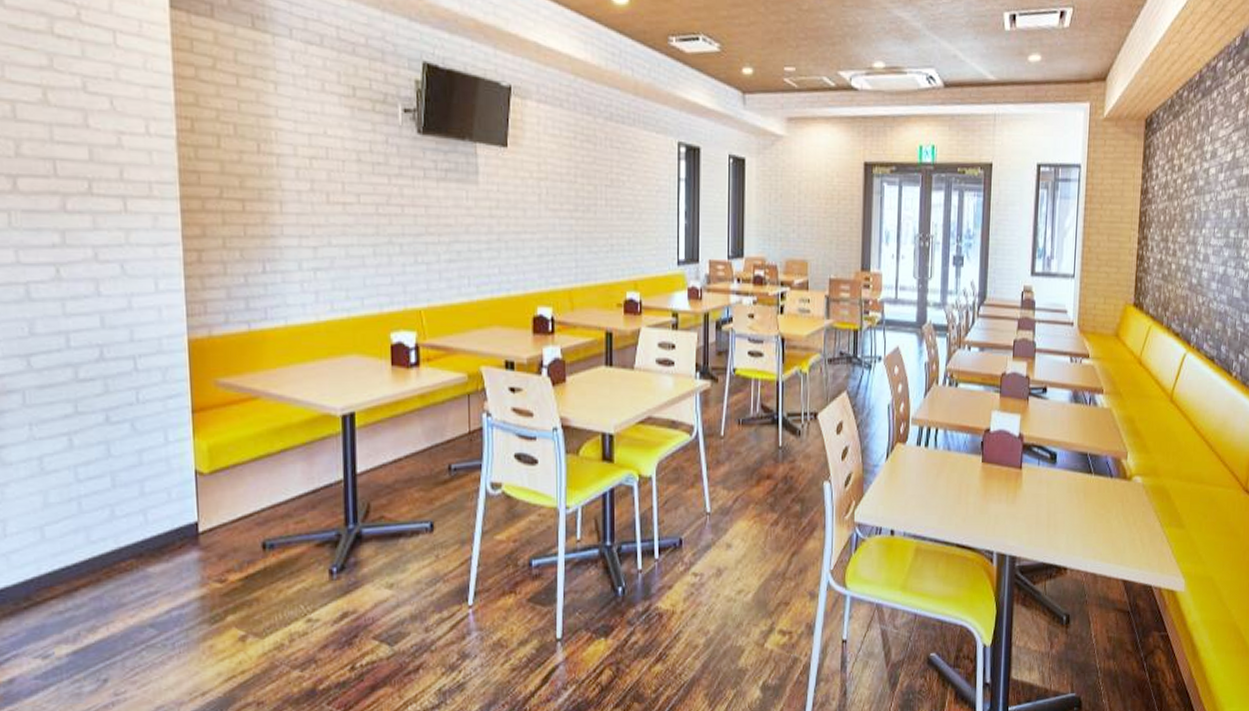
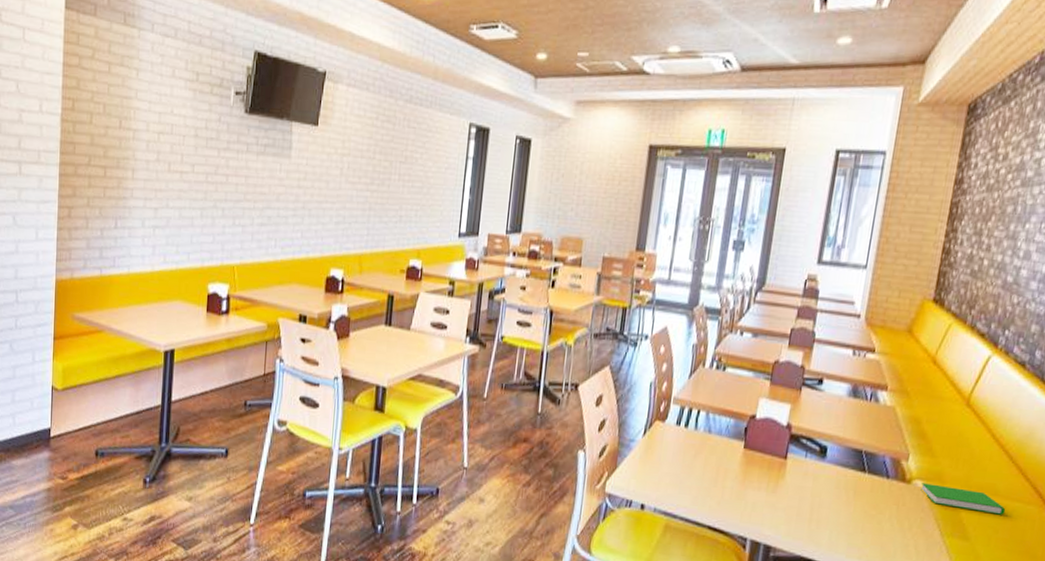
book: none [1140,478,1211,501] -> present [921,483,1006,515]

